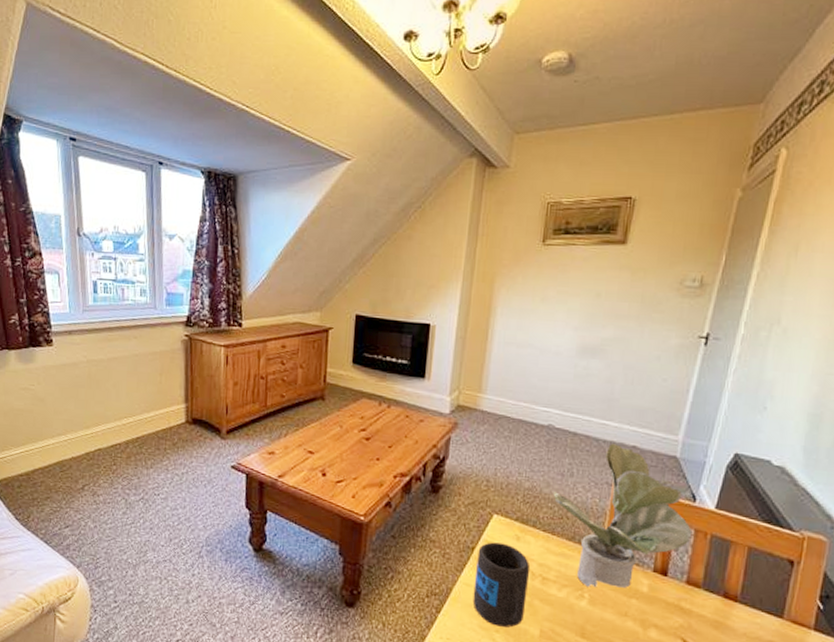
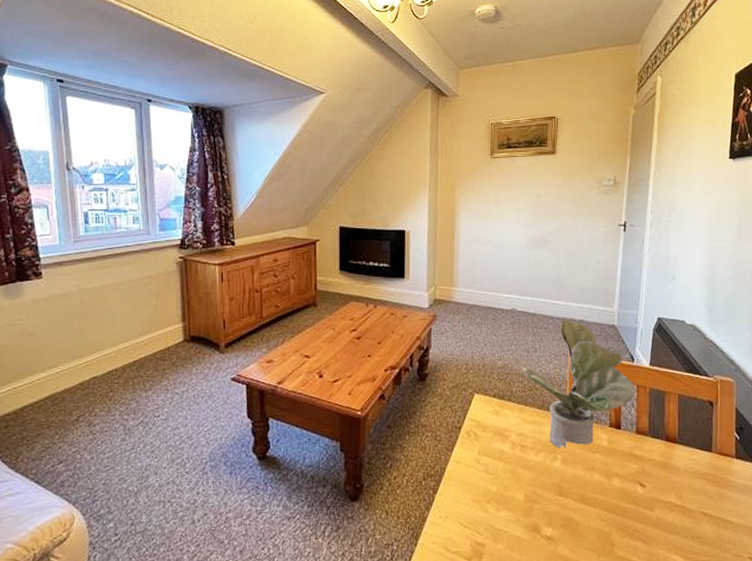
mug: present [472,542,530,628] -> none [464,419,511,497]

